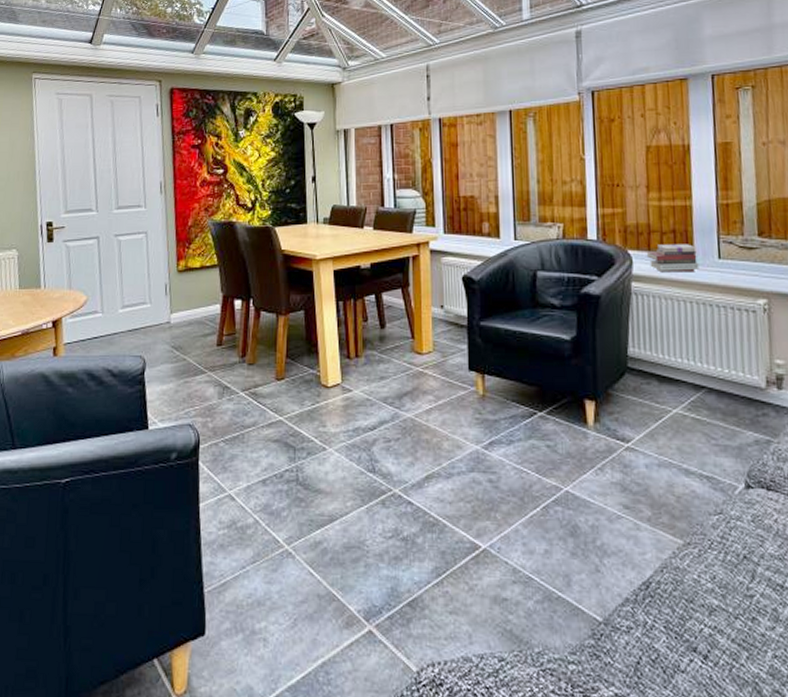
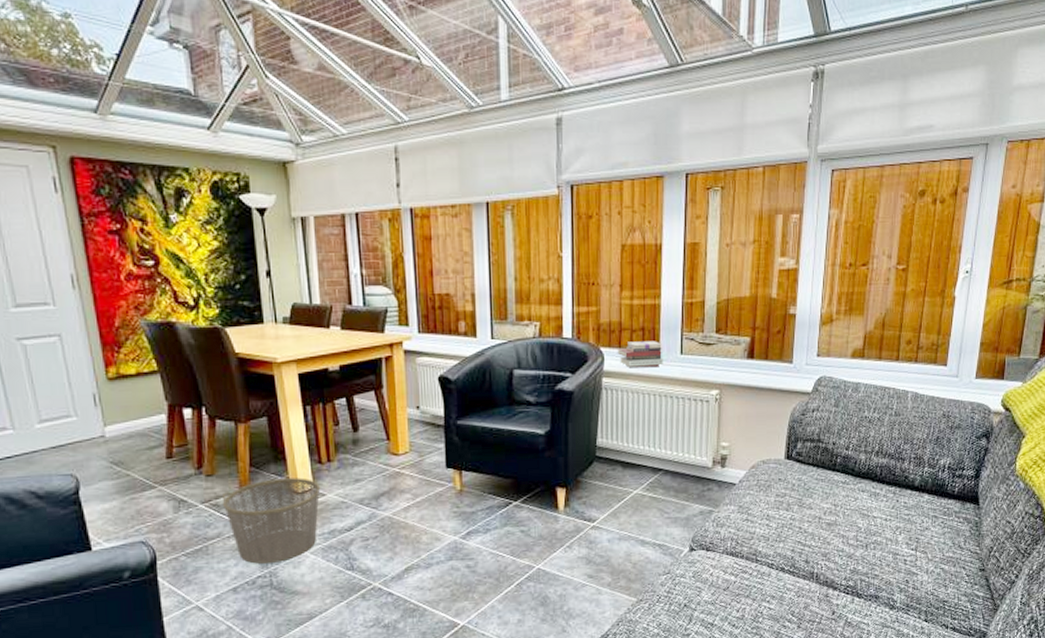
basket: none [259,371,348,457] -> present [221,477,321,564]

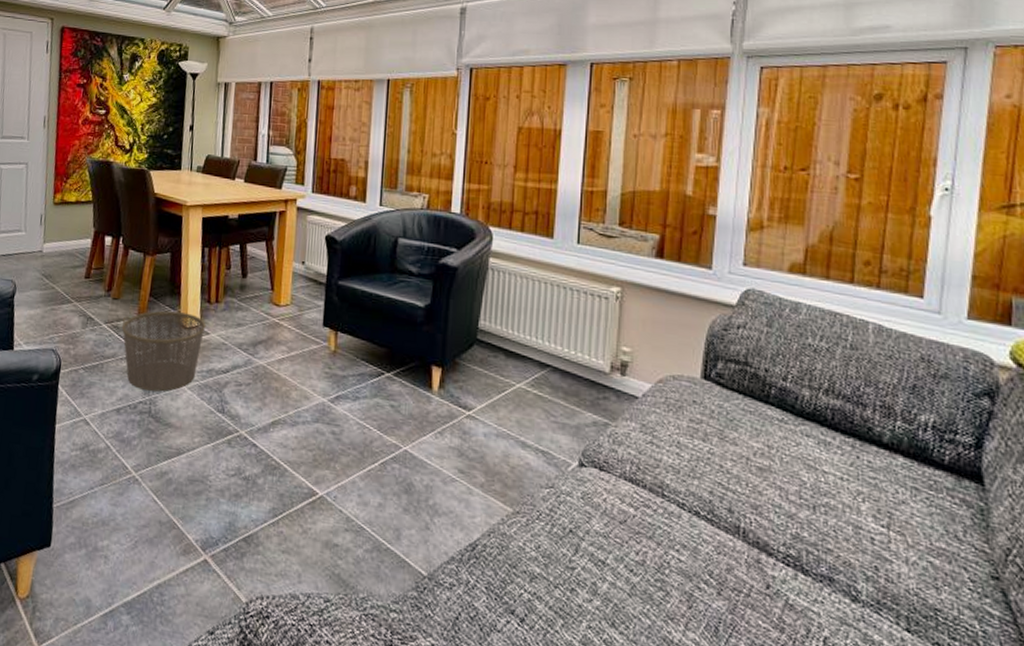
books: present [618,341,664,368] -> none [508,224,558,255]

